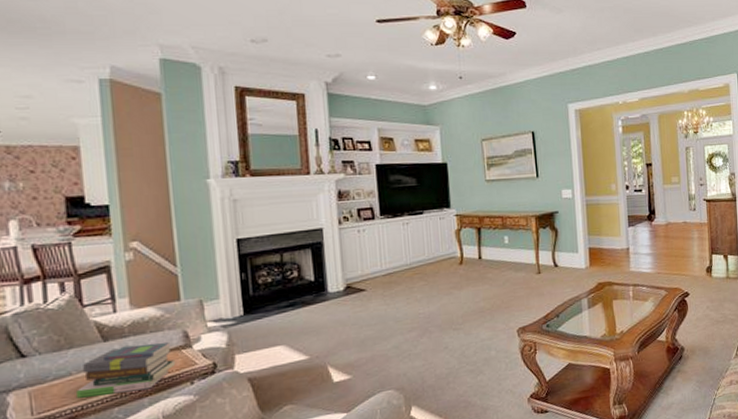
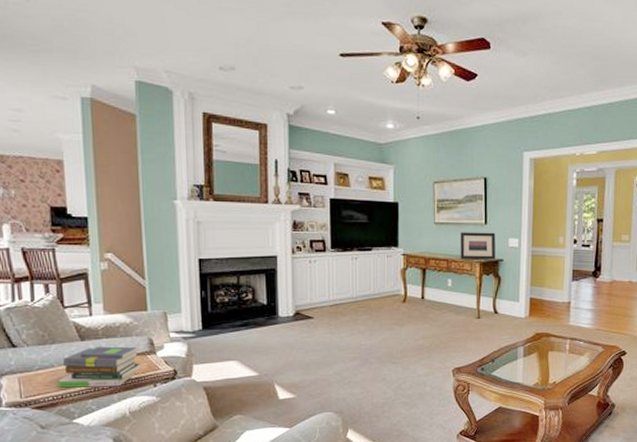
picture frame: none [513,185,551,215] -> present [460,232,496,260]

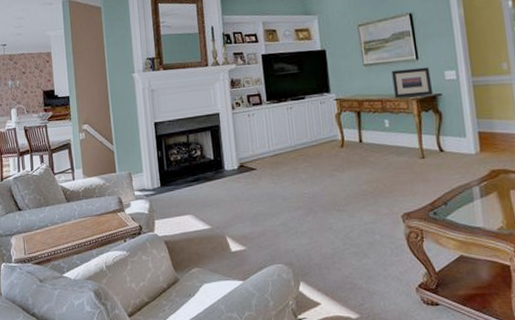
books: present [57,346,142,388] -> none [51,206,114,245]

